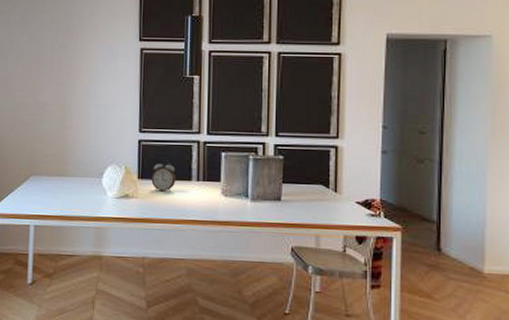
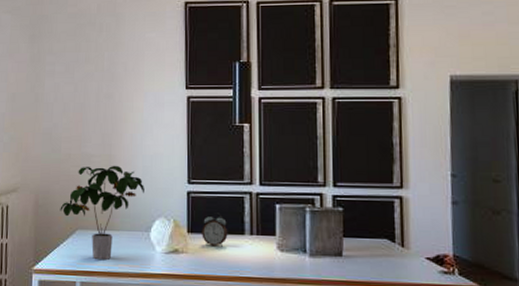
potted plant: none [14,114,97,204] -> present [60,165,144,260]

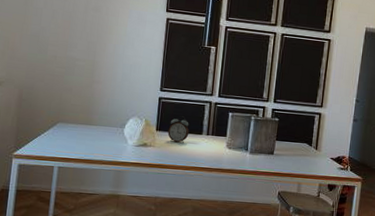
potted plant: present [60,165,144,260] -> none [43,69,123,149]

